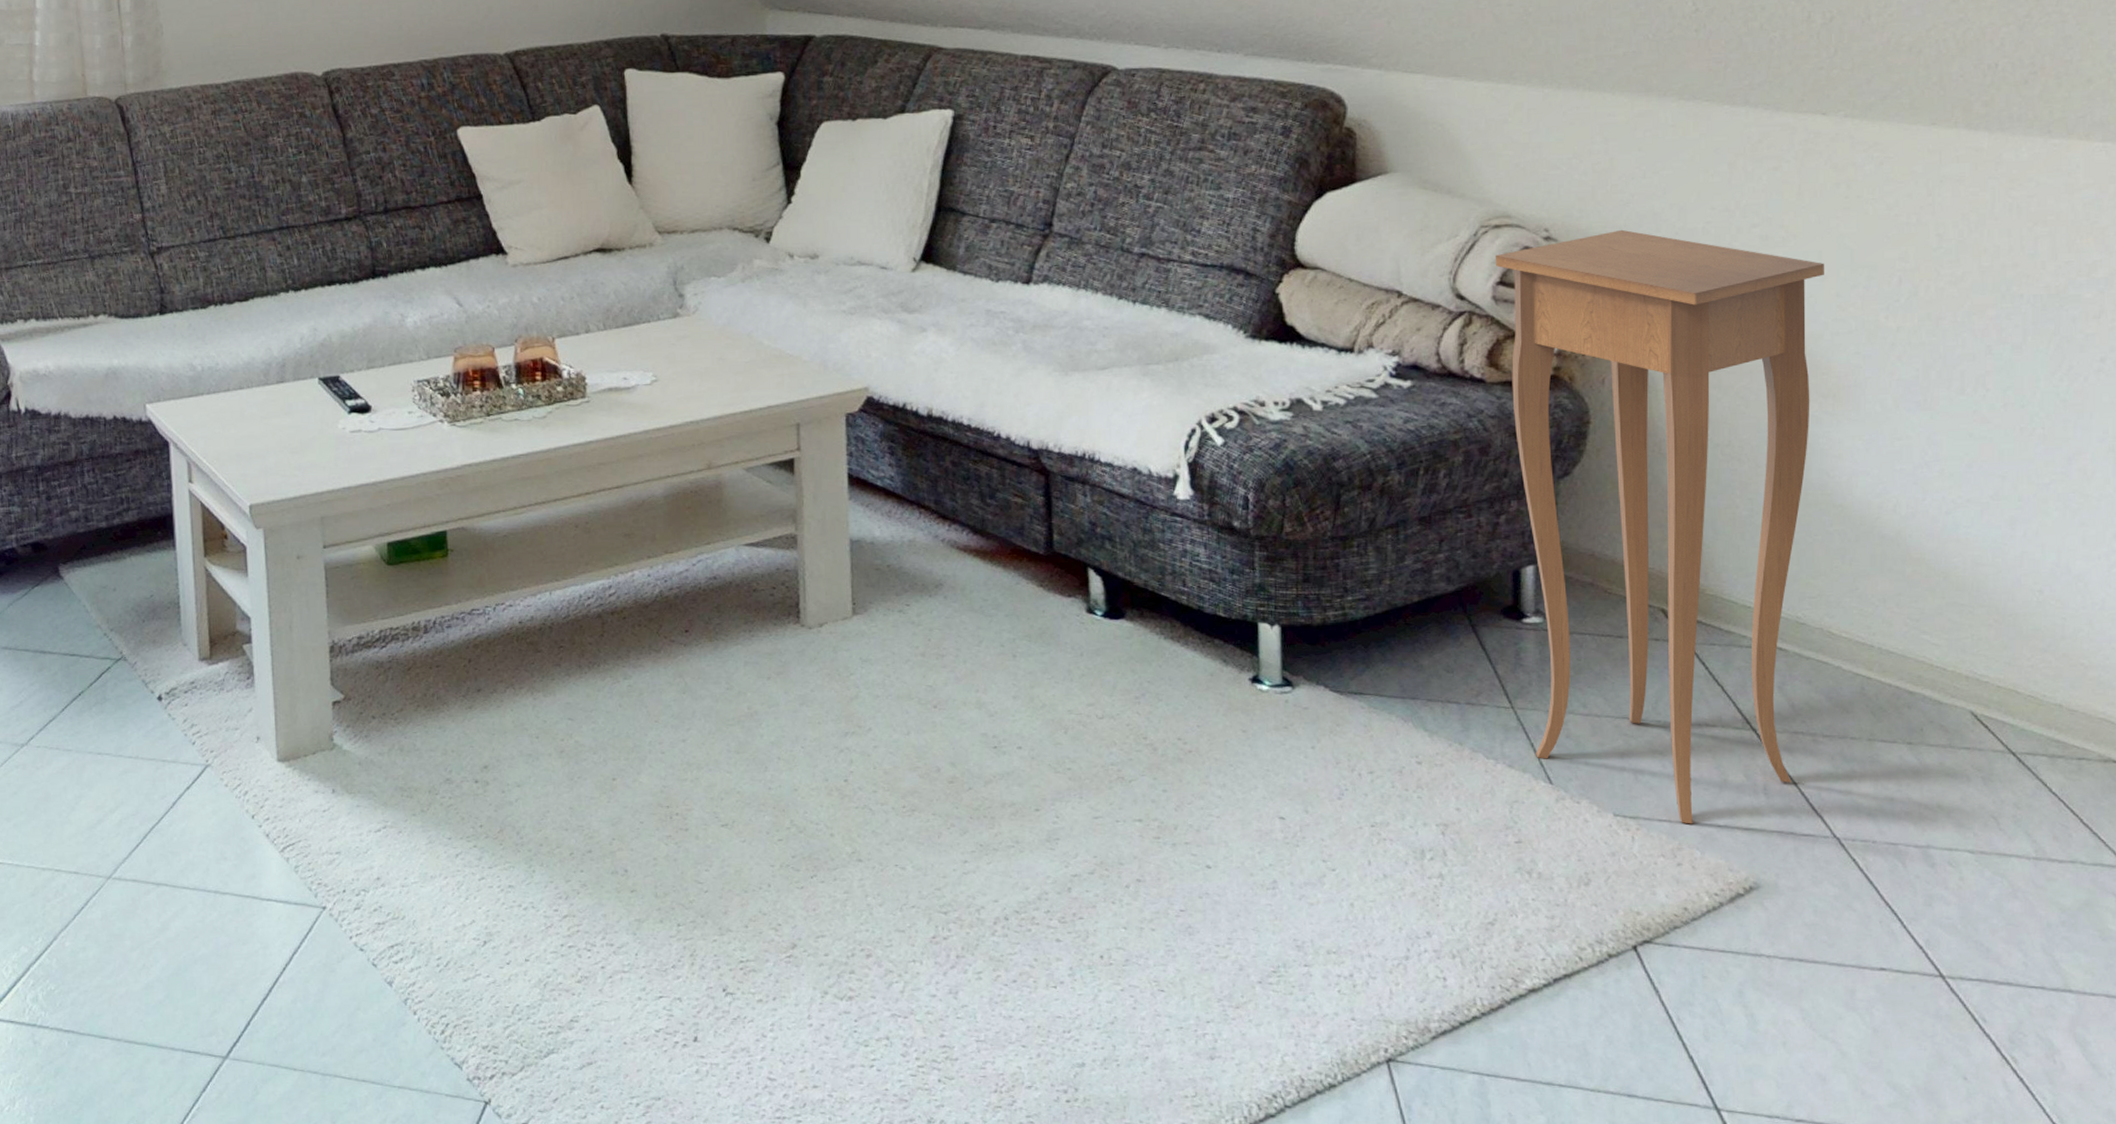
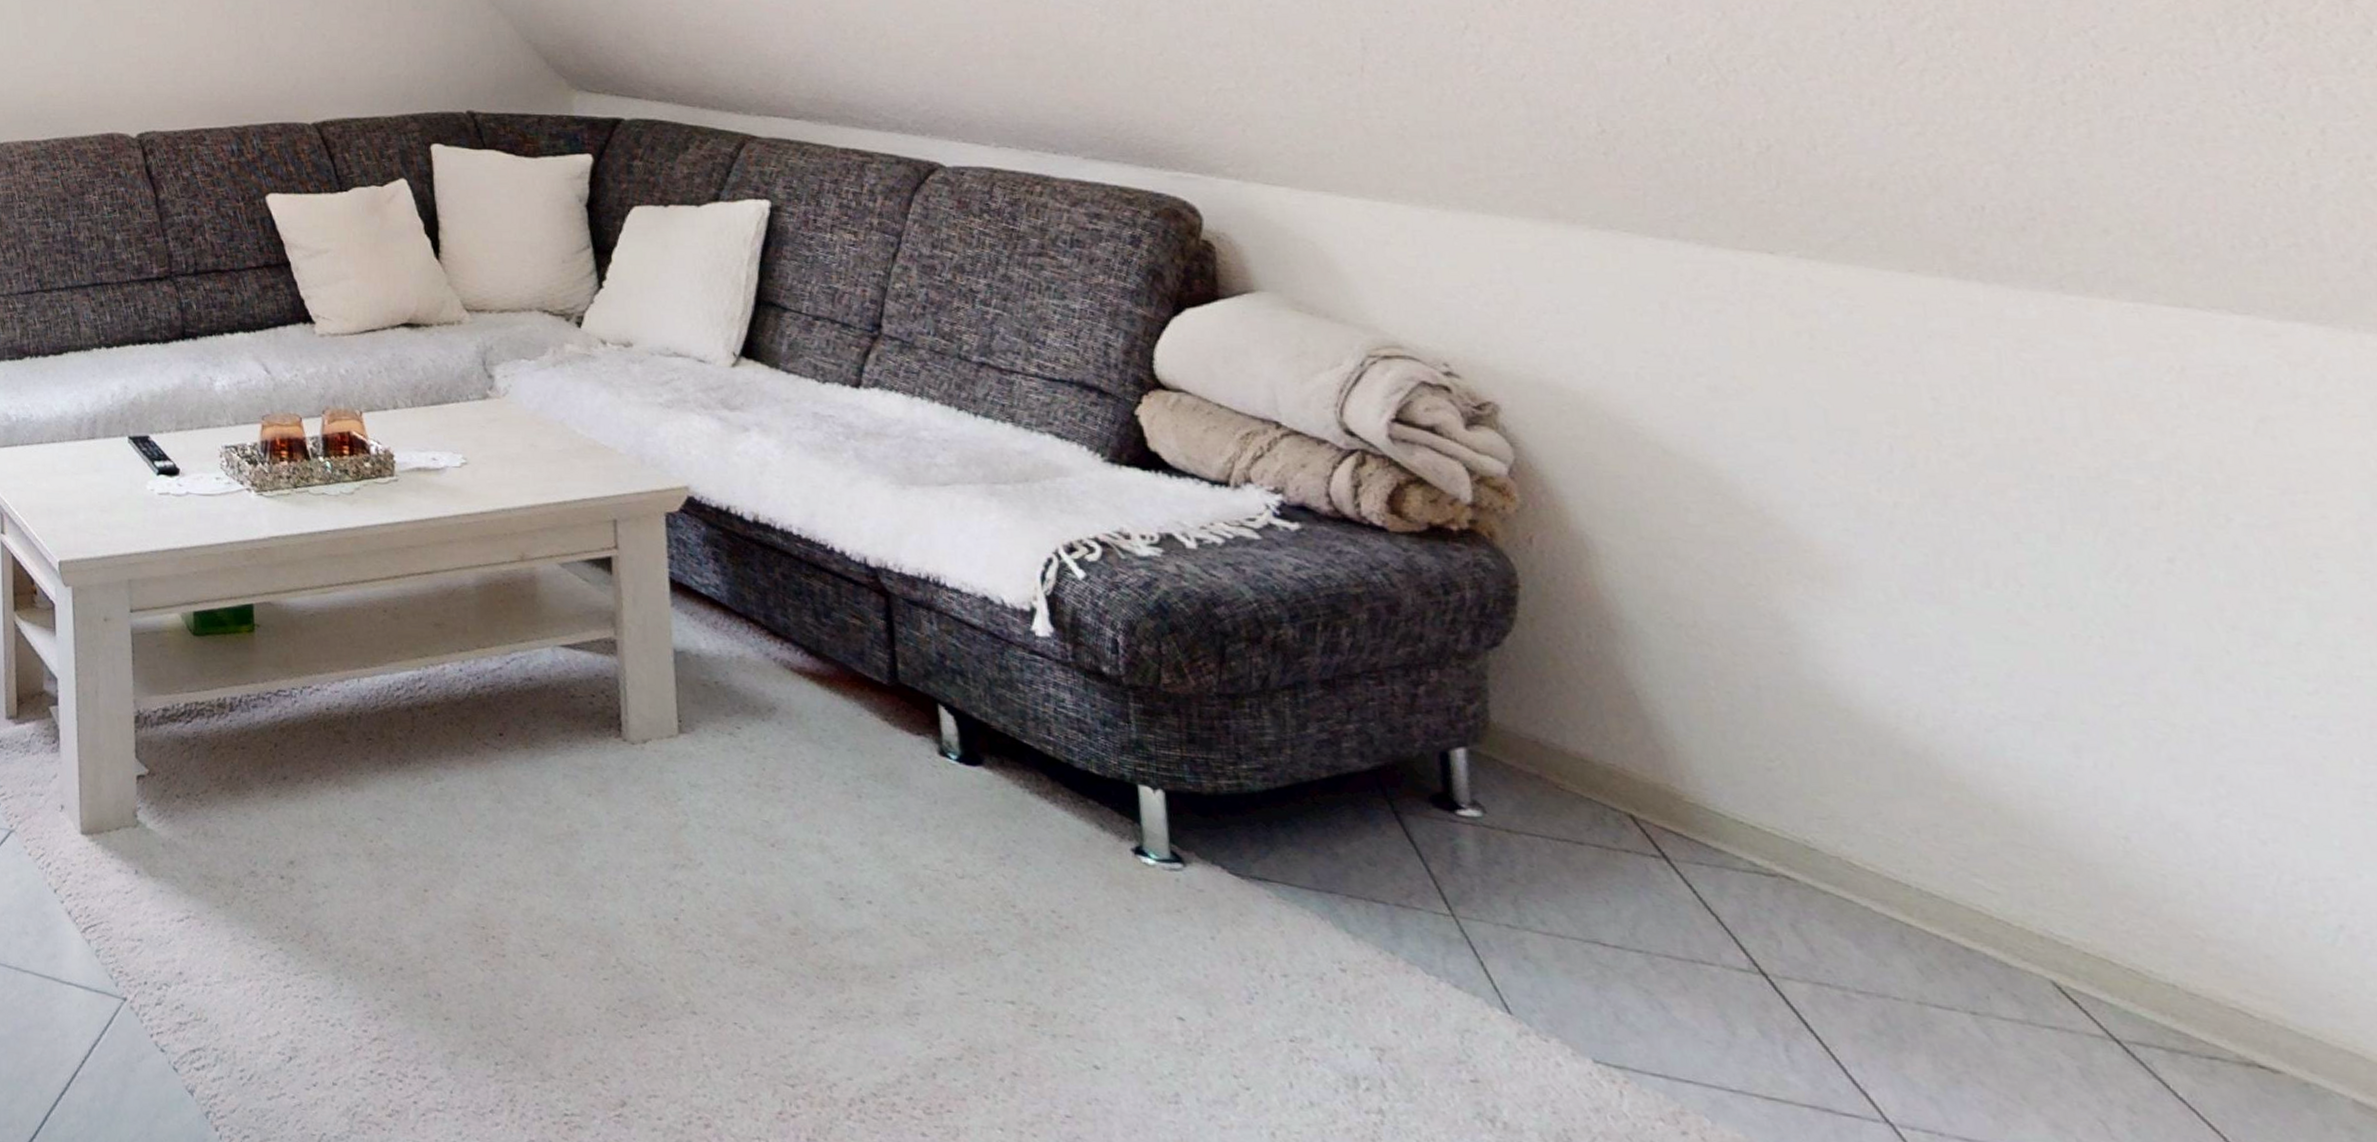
side table: present [1496,229,1824,824] -> none [1388,369,1821,1084]

